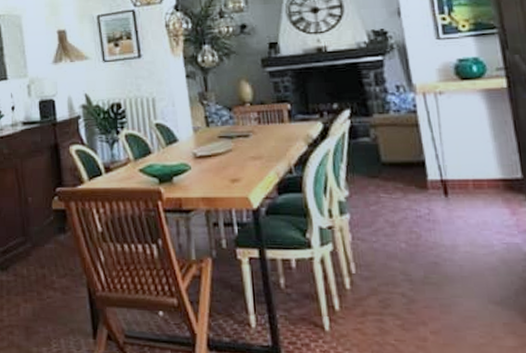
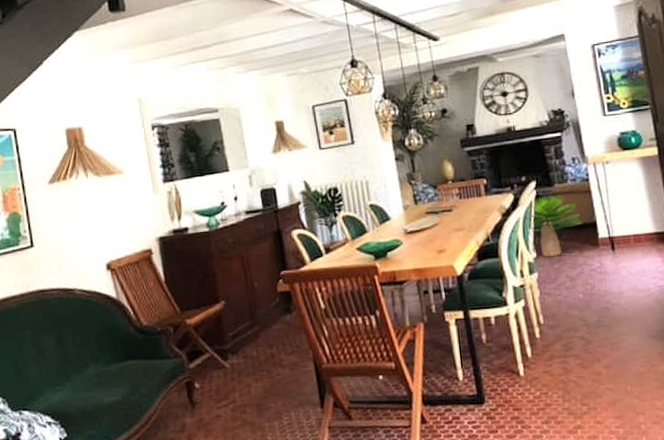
potted plant: none [343,127,408,196] -> present [531,195,583,257]

